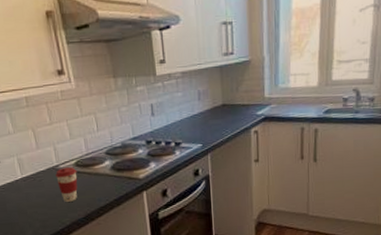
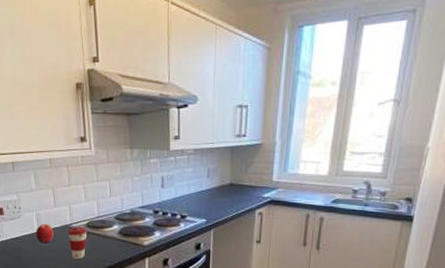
fruit: none [18,168,40,190] -> present [35,223,54,243]

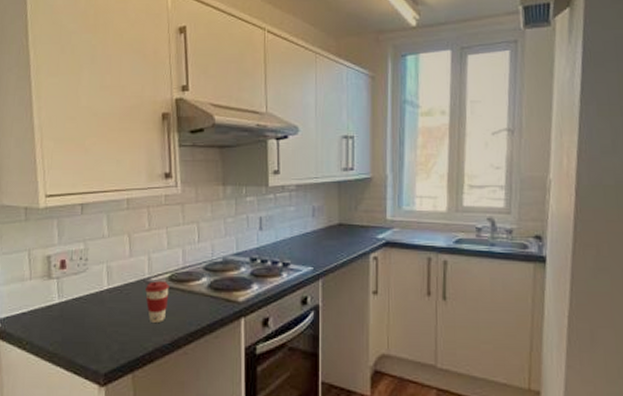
fruit: present [35,223,54,243] -> none [103,277,128,304]

